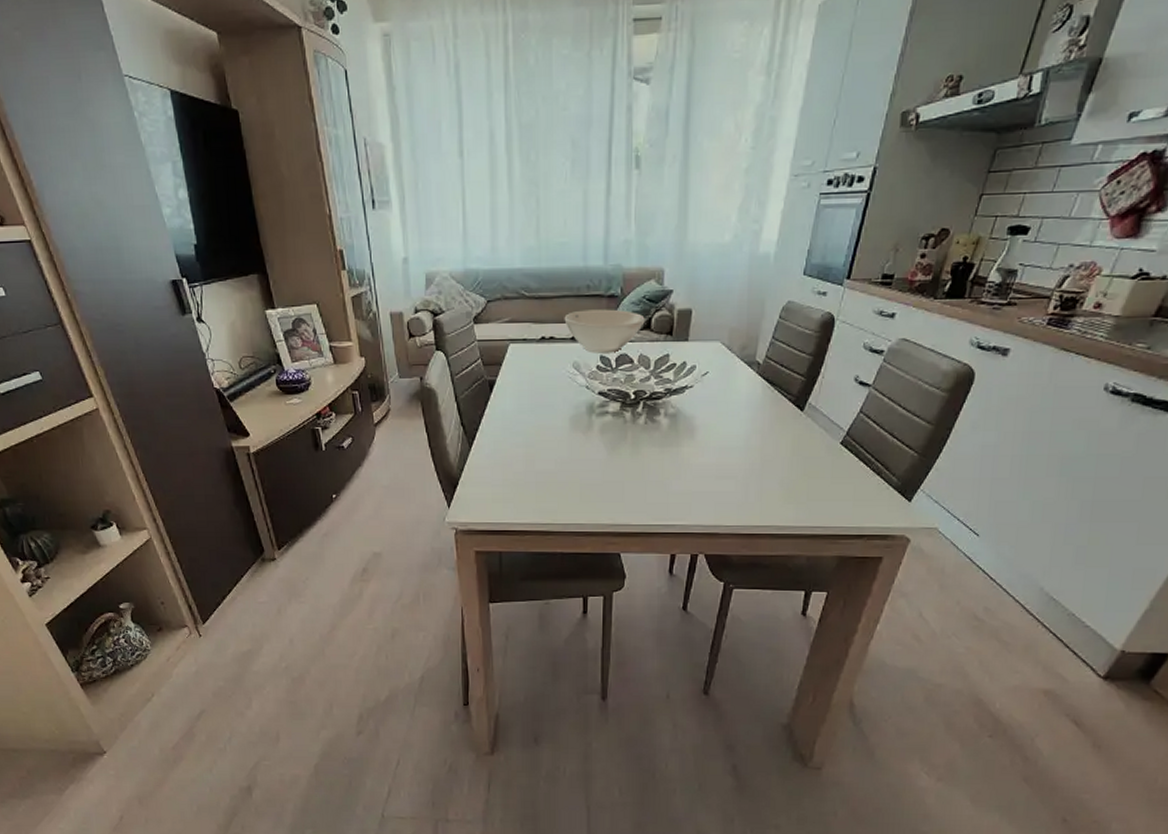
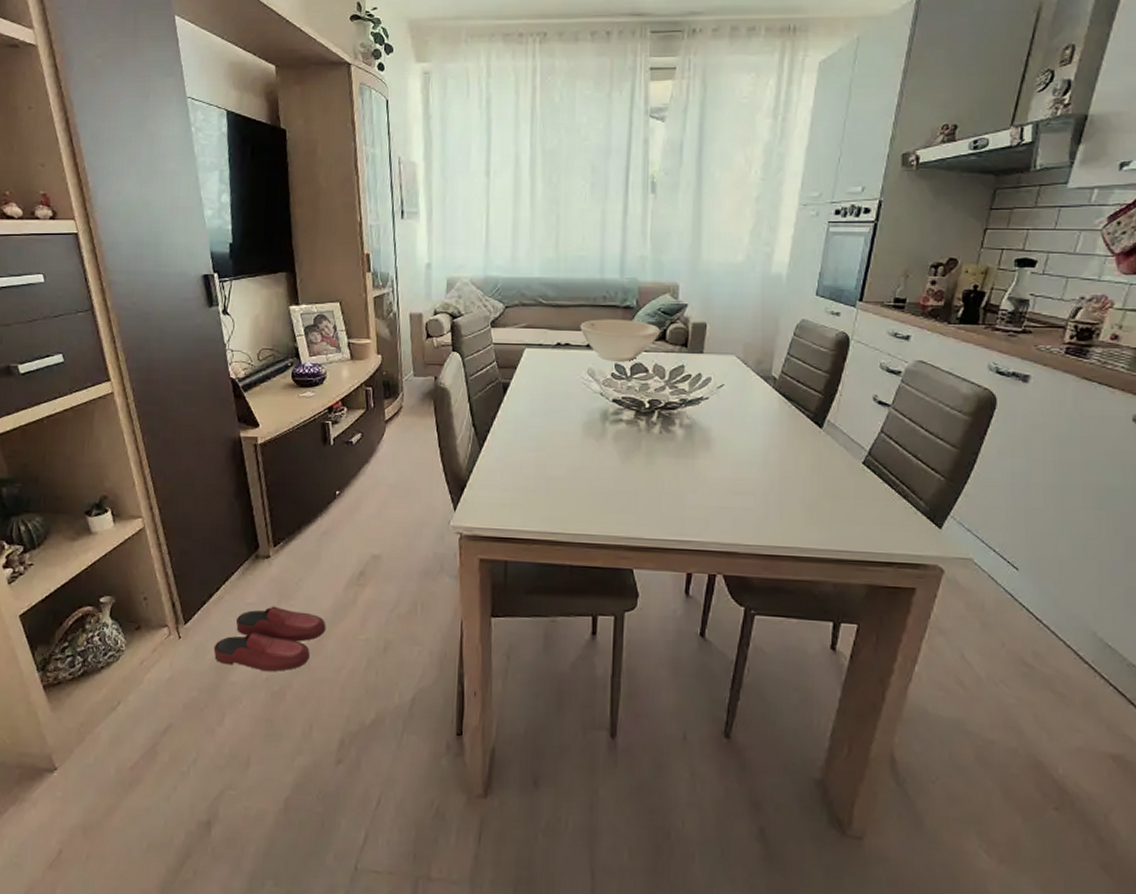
slippers: none [233,603,336,661] -> present [213,606,326,672]

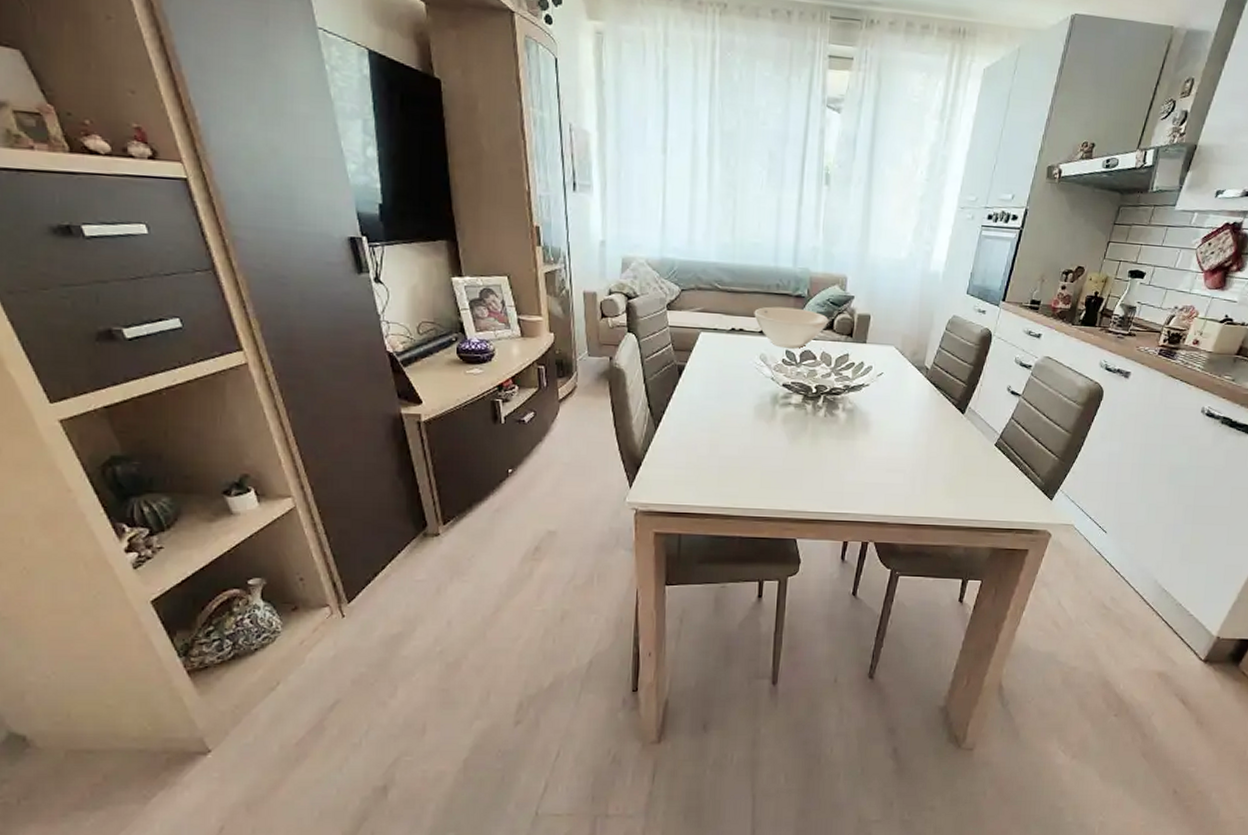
slippers: present [213,606,326,672] -> none [381,582,502,645]

